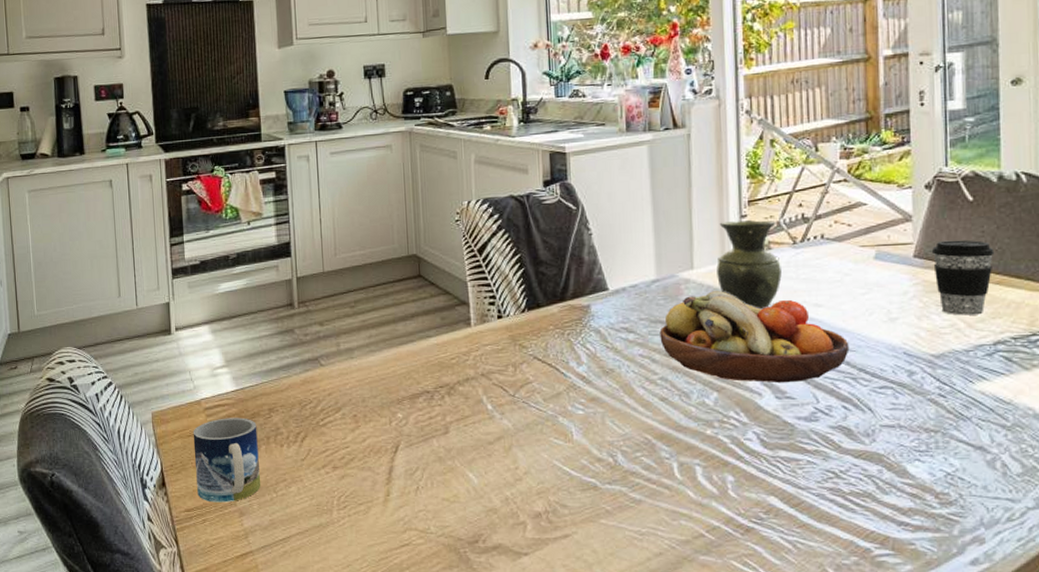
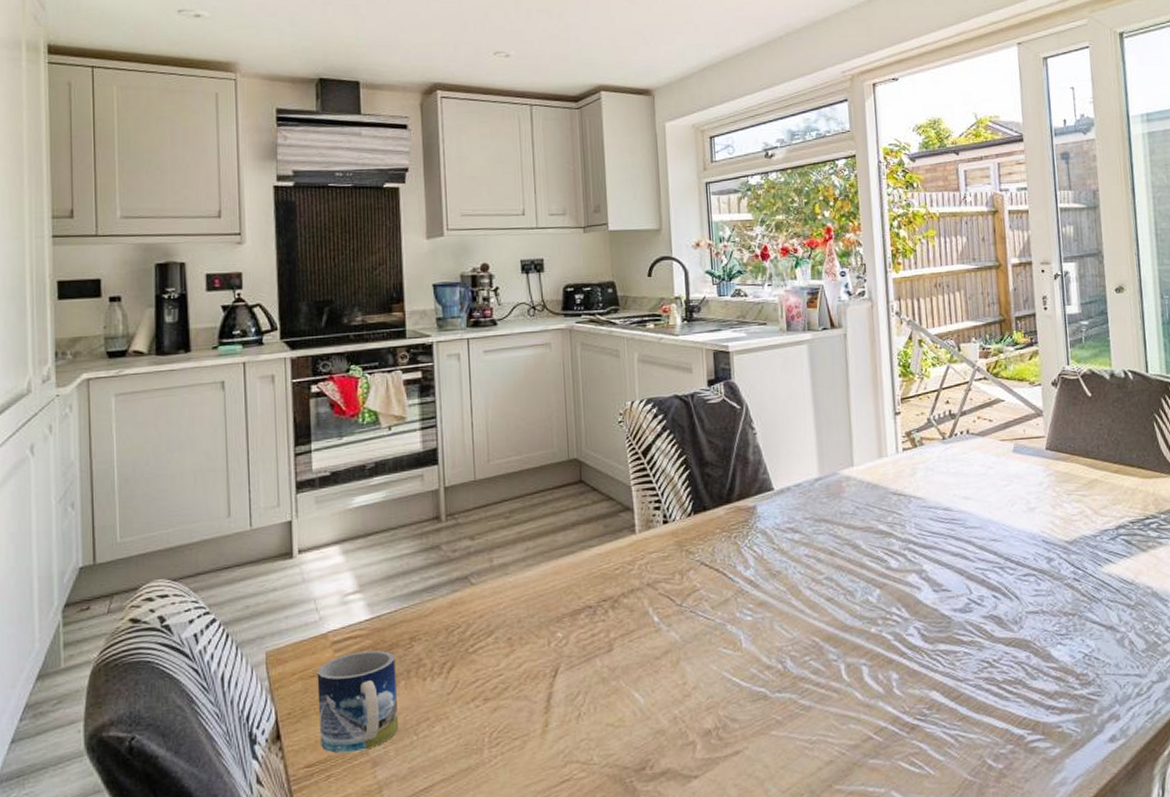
fruit bowl: present [659,291,850,383] -> none [824,487,996,577]
vase: present [716,220,782,310] -> none [875,417,934,504]
coffee cup: present [932,240,995,316] -> none [1061,432,1112,503]

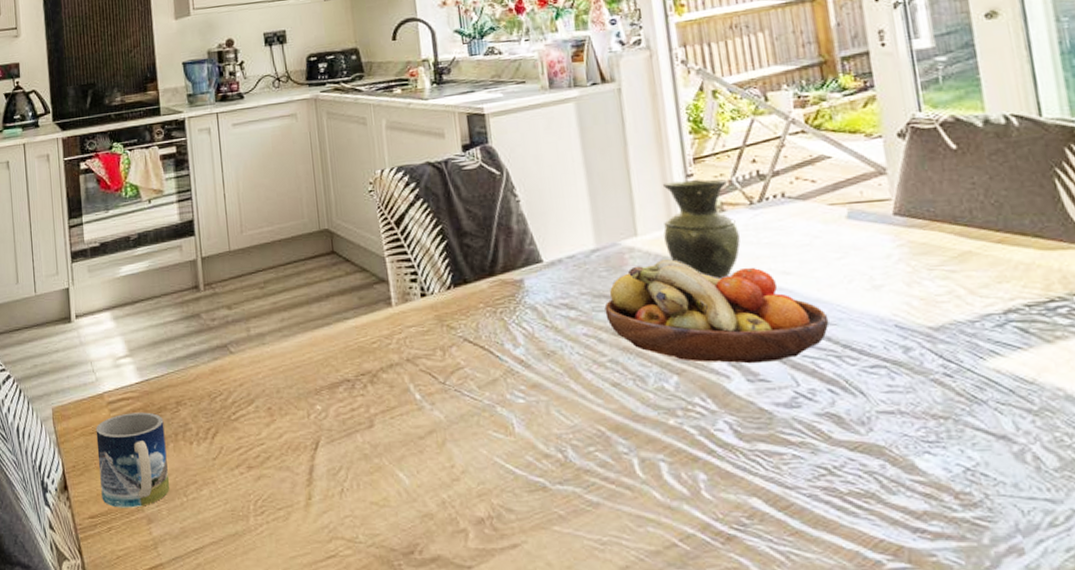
fruit bowl: none [824,487,996,577] -> present [604,259,829,364]
vase: none [875,417,934,504] -> present [662,179,741,280]

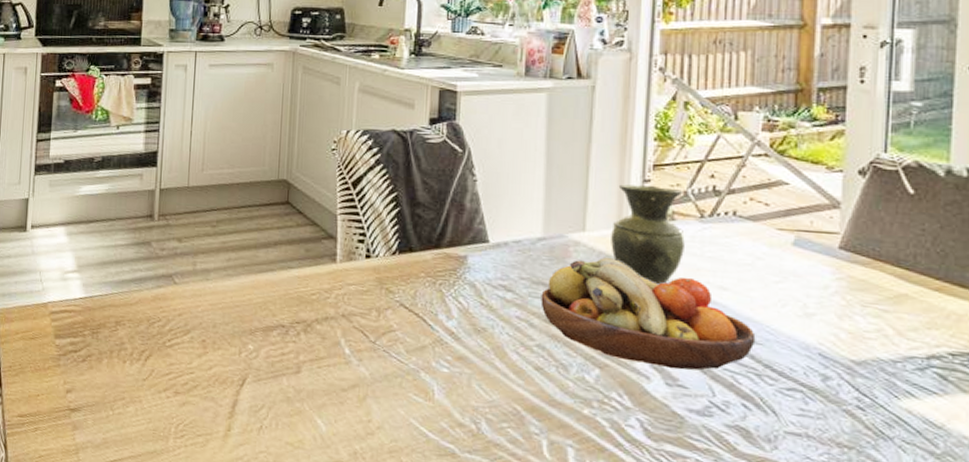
mug: present [95,412,170,508] -> none [33,324,101,414]

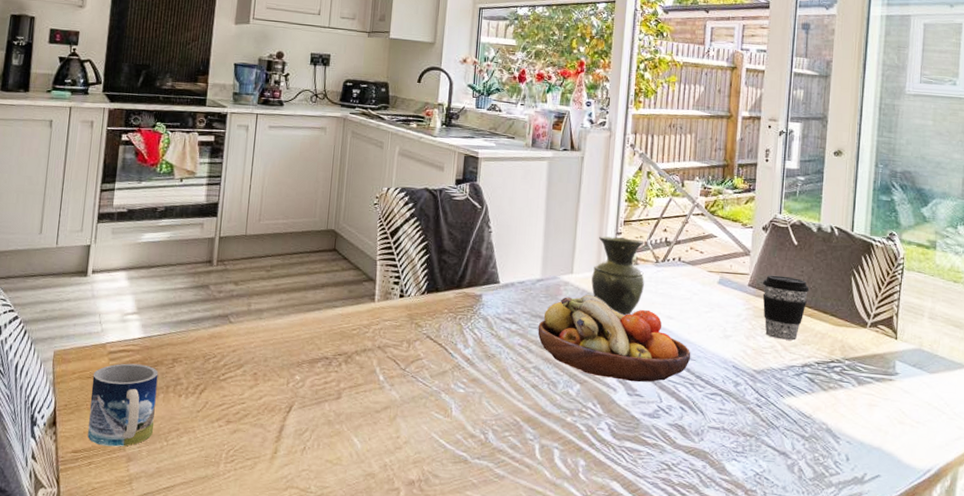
mug: none [33,324,101,414] -> present [87,363,159,447]
coffee cup: none [861,234,936,323] -> present [762,275,810,341]

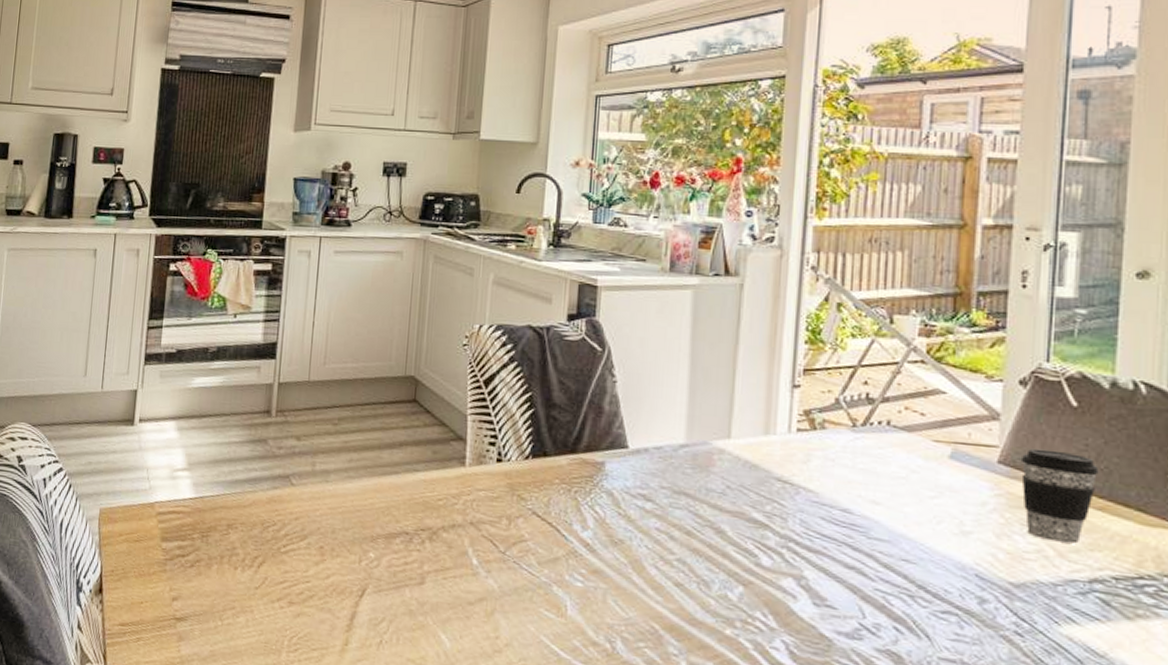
mug: present [87,363,159,447] -> none [135,527,212,623]
fruit bowl: present [538,295,691,383] -> none [682,467,909,590]
vase: present [591,236,644,316] -> none [757,389,836,498]

